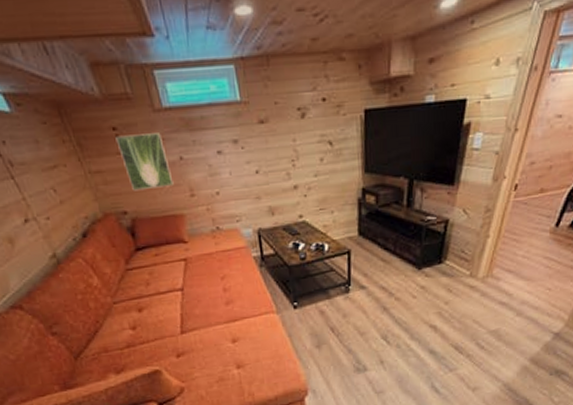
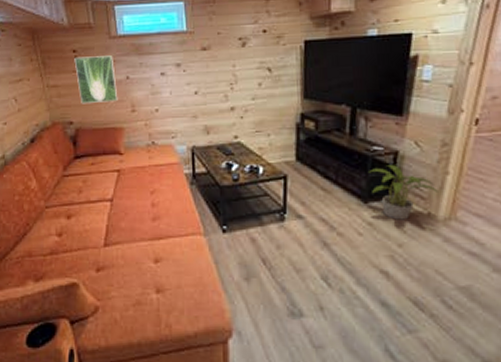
potted plant: none [423,232,480,282] -> present [369,165,439,220]

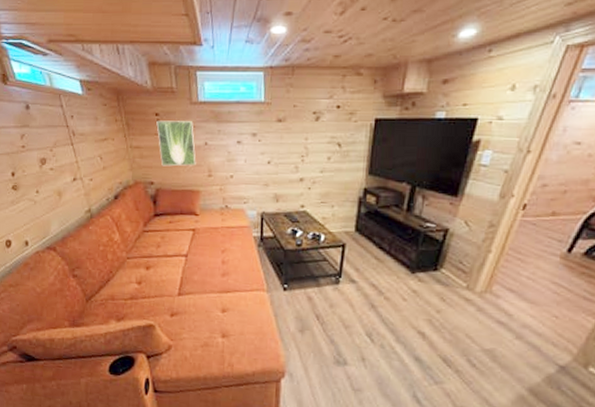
potted plant: present [369,165,439,220] -> none [420,241,479,290]

